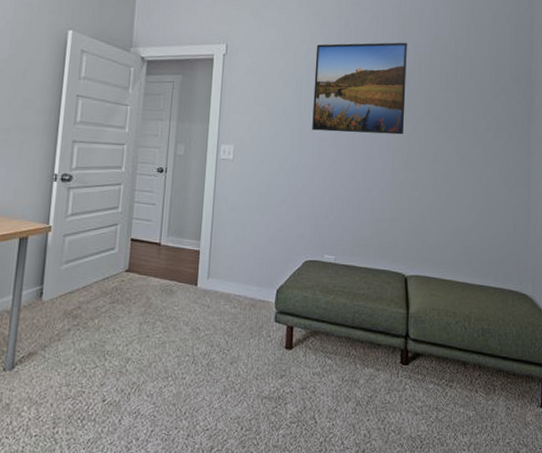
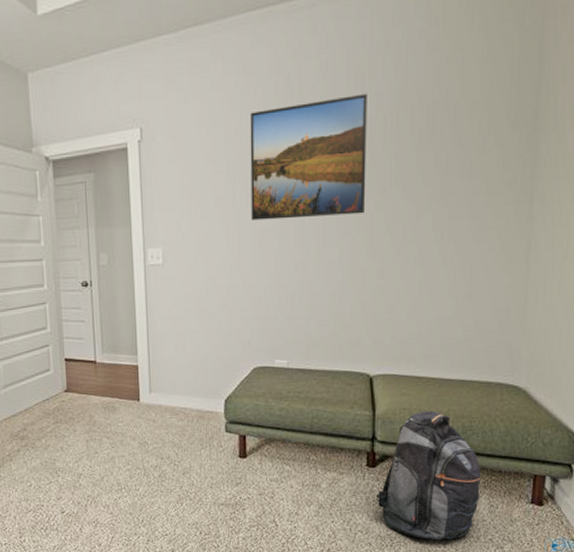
backpack: none [407,312,498,444] -> present [375,410,481,541]

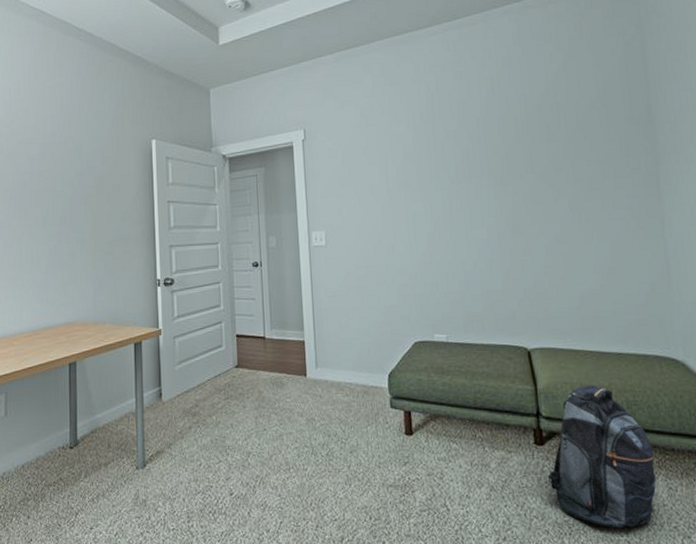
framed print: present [249,93,367,221] -> none [397,97,506,205]

